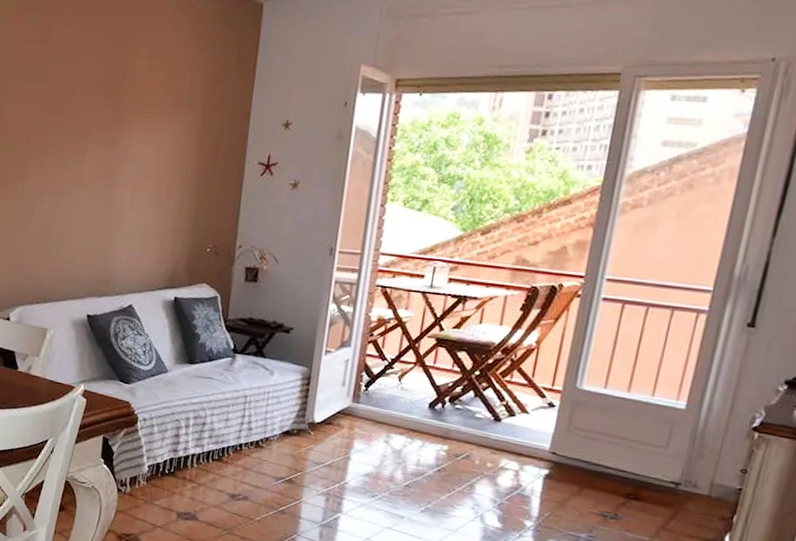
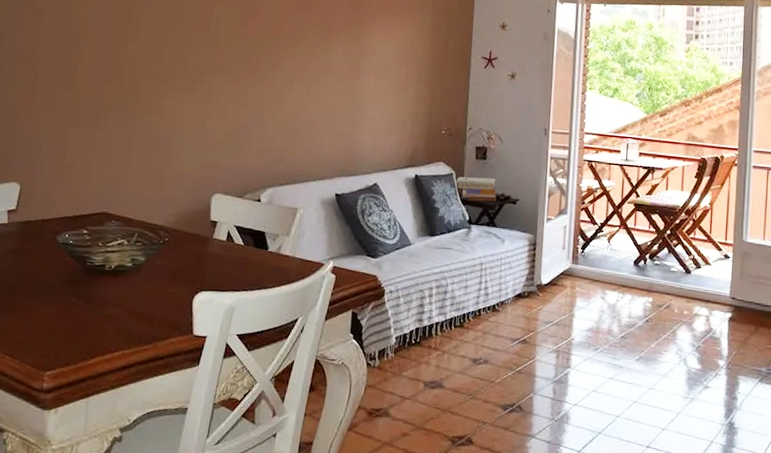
books: none [221,300,268,330] -> present [456,176,497,202]

